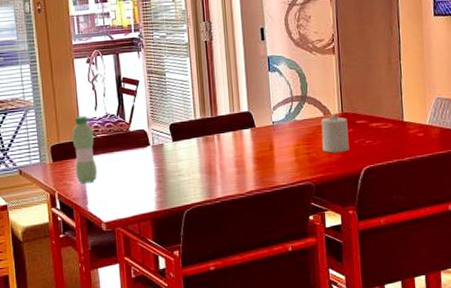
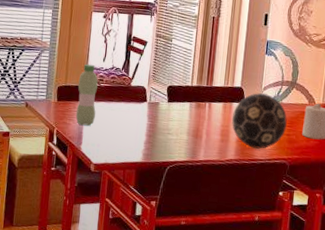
decorative ball: none [245,114,305,174] -> present [232,93,287,149]

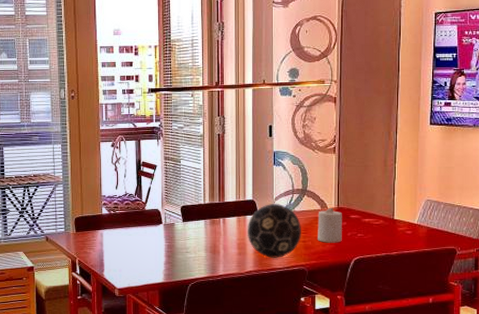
water bottle: present [75,64,98,126] -> none [94,193,114,253]

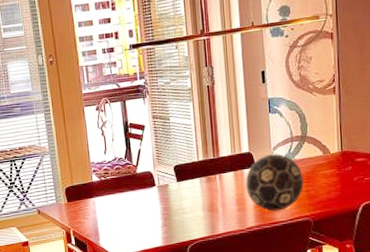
candle: present [318,207,342,243] -> none [320,152,348,191]

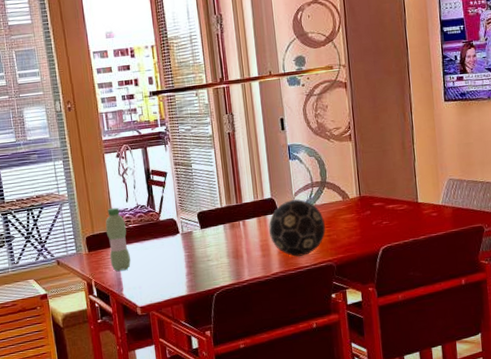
water bottle: none [84,159,108,222] -> present [105,207,131,272]

